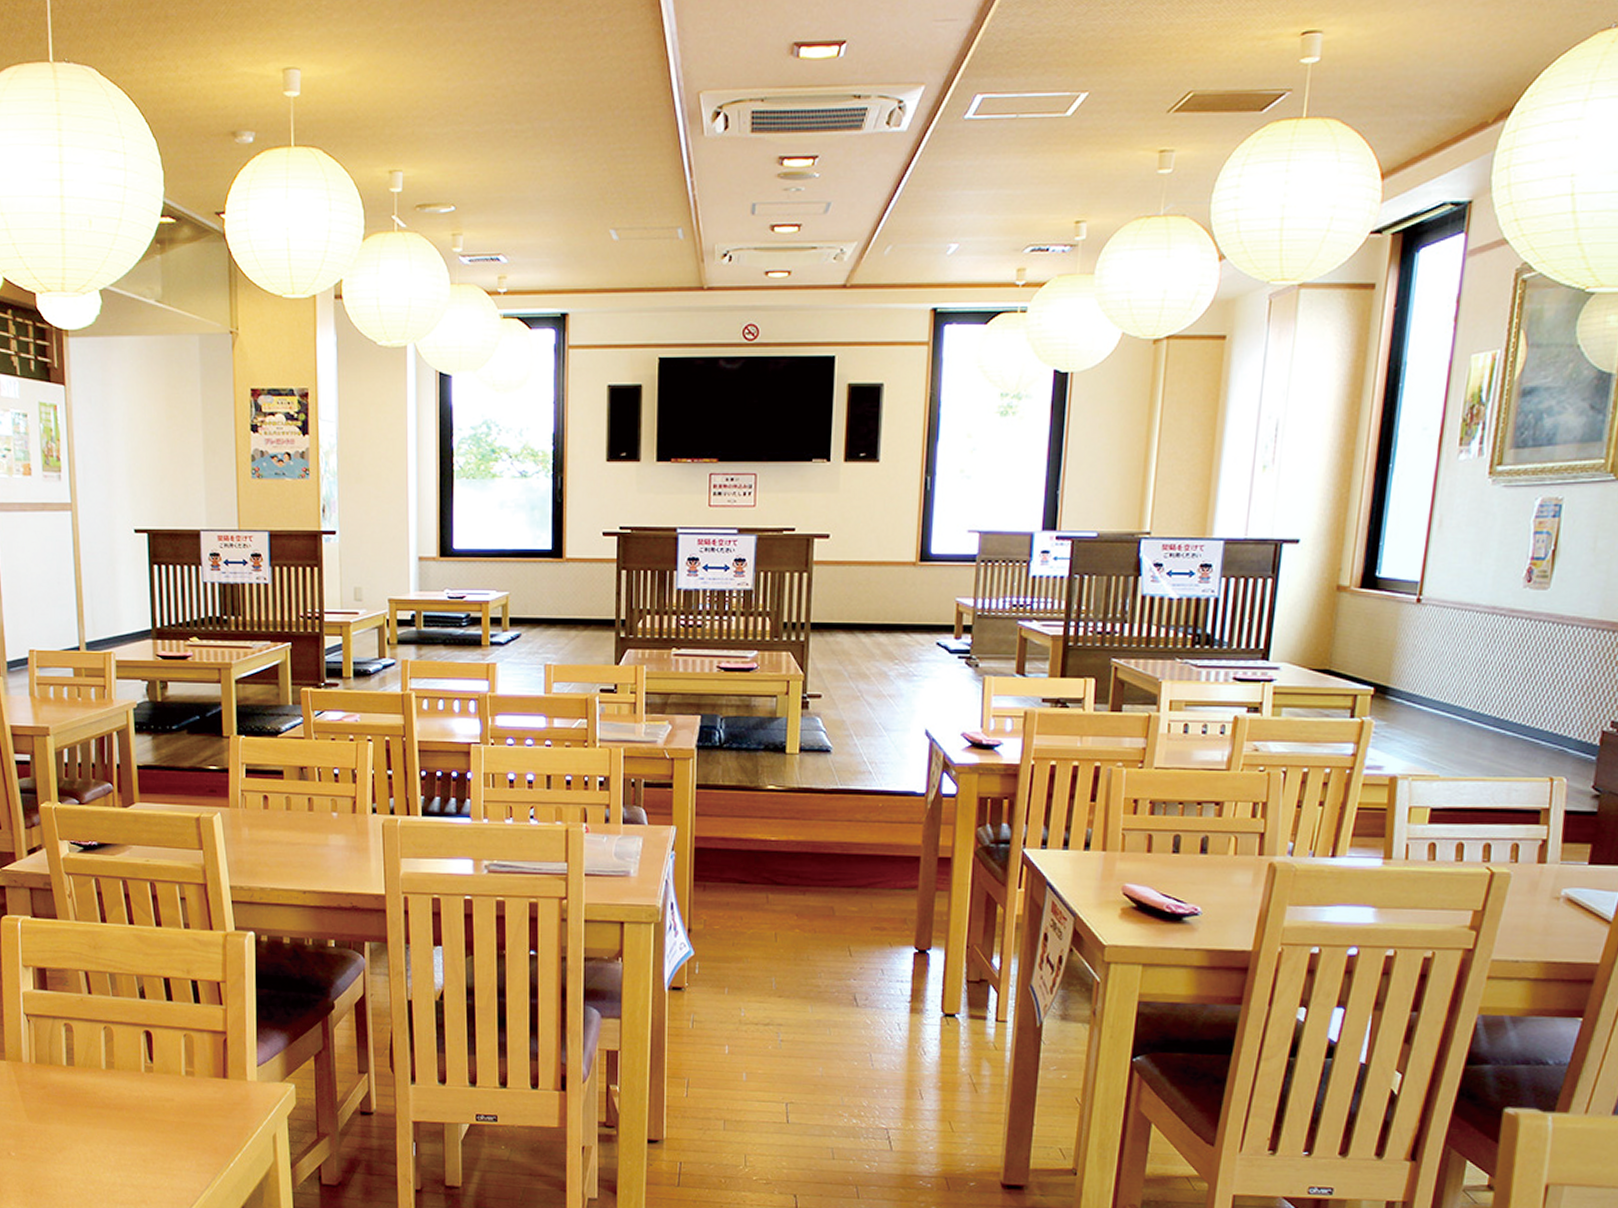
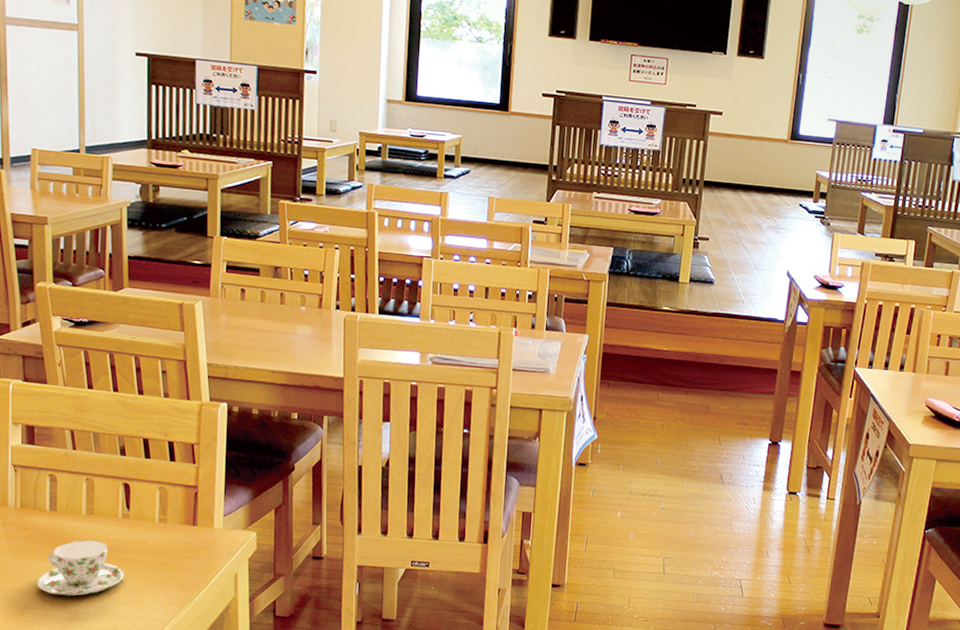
teacup: none [57,1098,151,1164] -> present [37,540,124,596]

